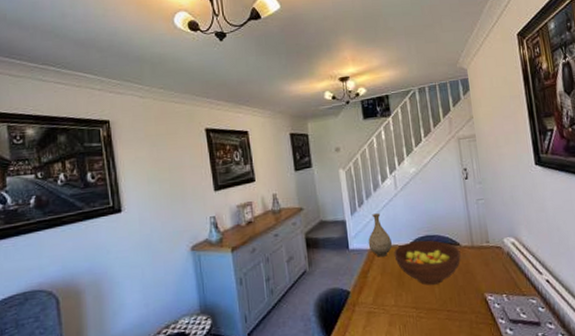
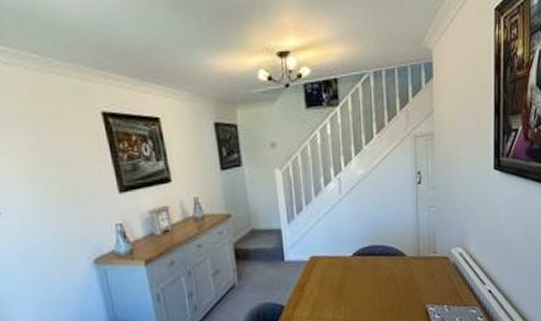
vase: present [368,213,392,257] -> none [306,221,332,269]
fruit bowl: present [394,240,461,285] -> none [334,250,406,298]

